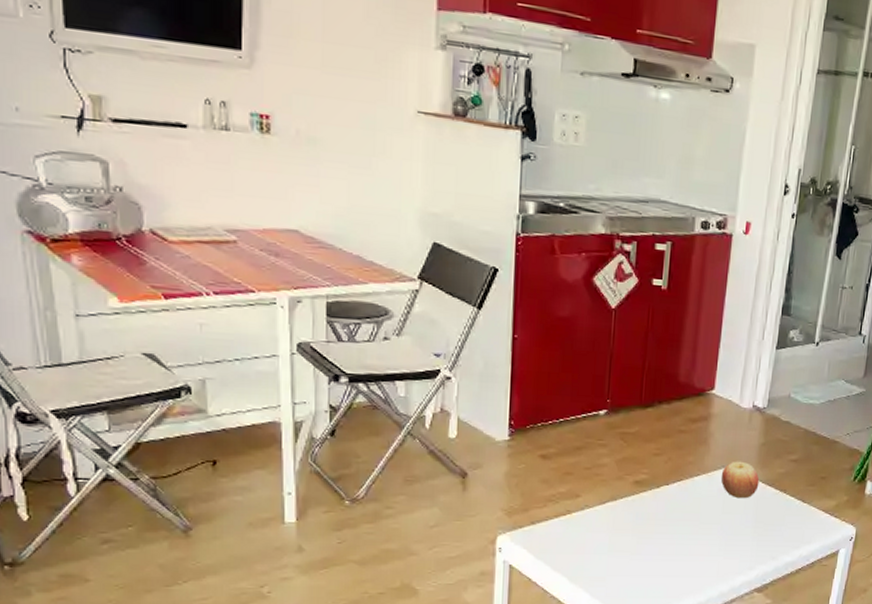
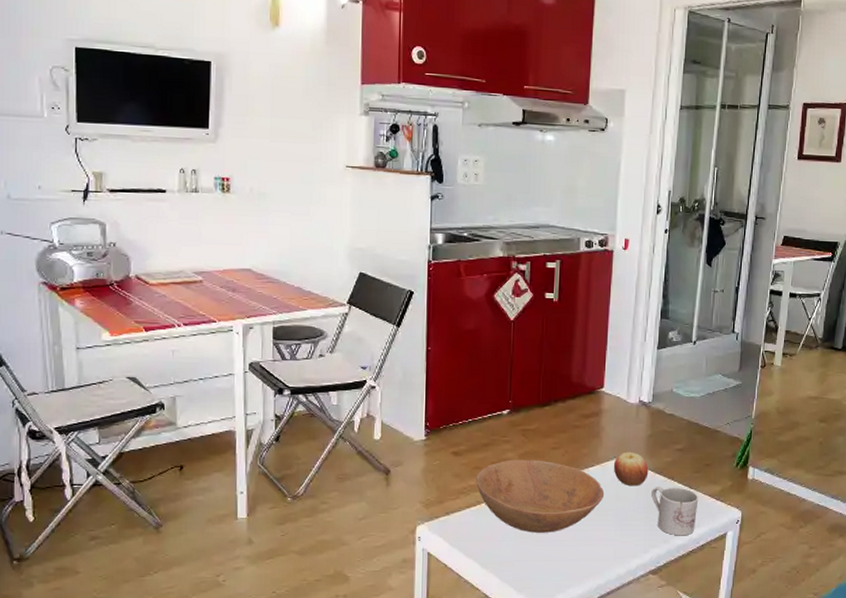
bowl: none [567,465,710,546] -> present [476,459,605,533]
mug: none [761,499,812,553] -> present [651,487,699,536]

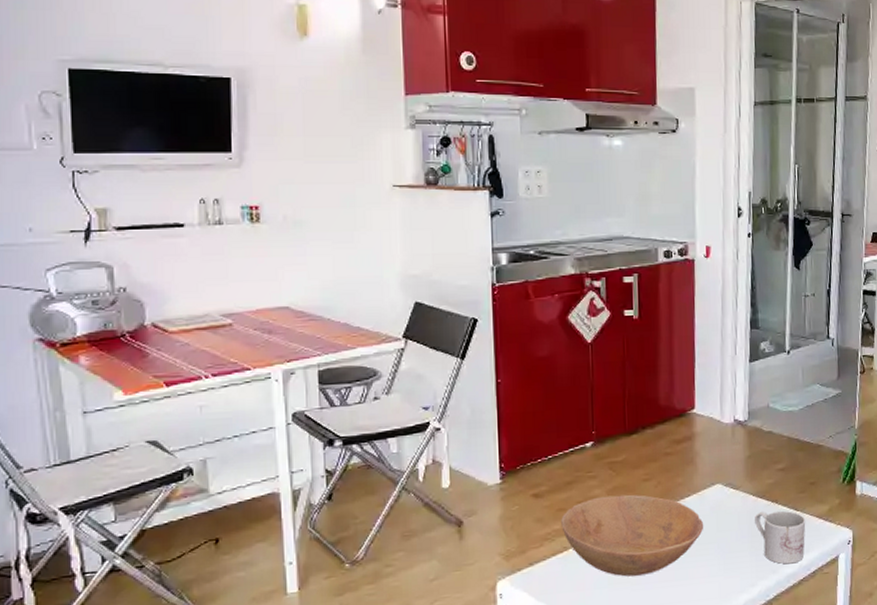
apple: present [613,452,649,485] -> none [711,476,750,514]

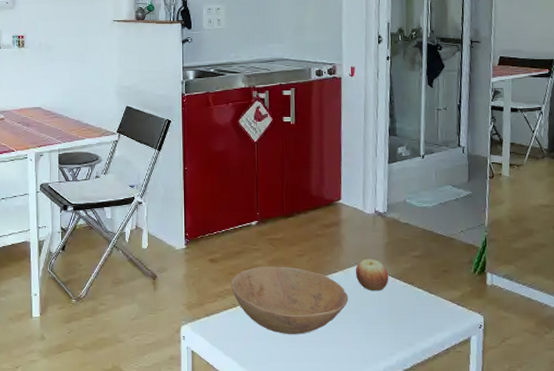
apple: none [711,476,750,514] -> present [355,258,389,290]
mug: present [755,510,806,564] -> none [393,292,440,340]

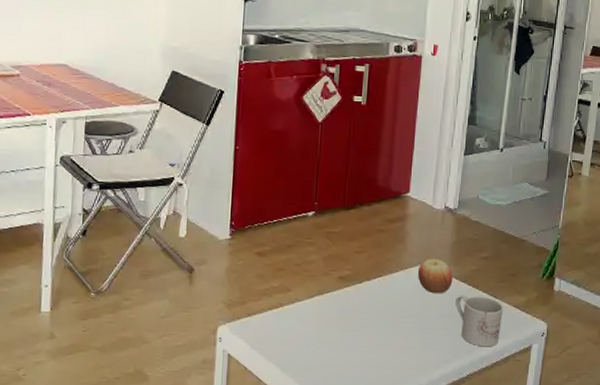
bowl: present [231,266,349,334] -> none [279,262,408,339]
mug: none [393,292,440,340] -> present [455,295,504,347]

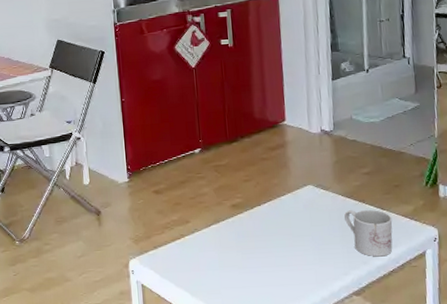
apple: present [417,258,453,293] -> none [304,178,339,211]

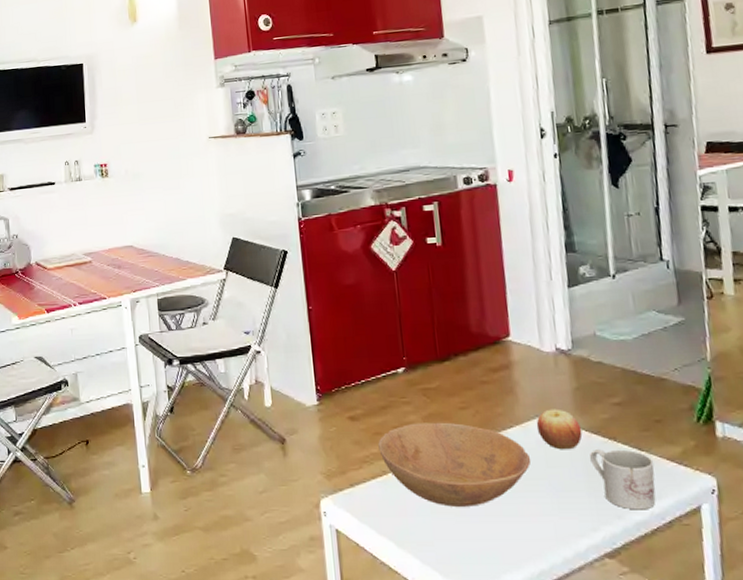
bowl: none [177,192,299,261] -> present [378,422,531,507]
apple: none [304,178,339,211] -> present [536,408,583,449]

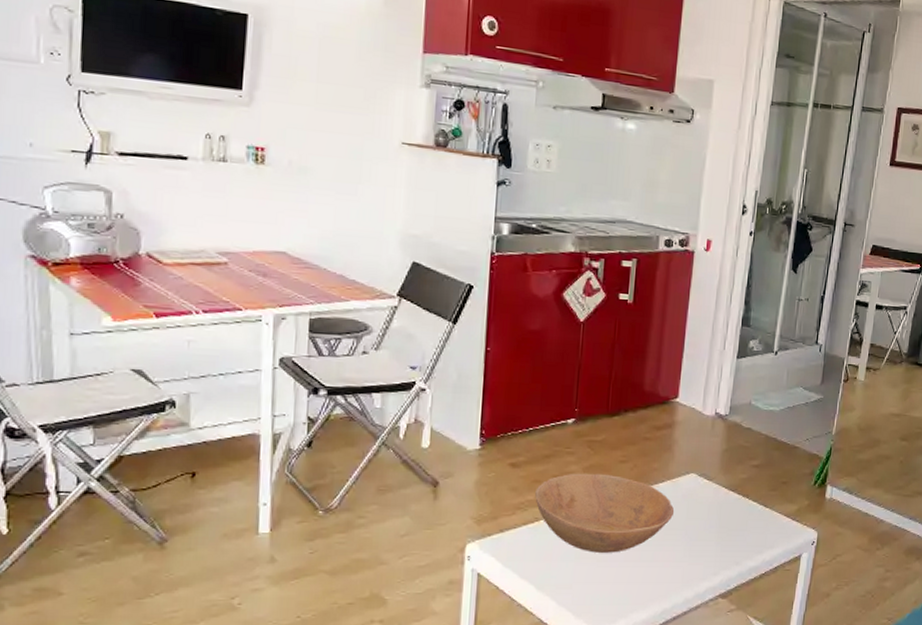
apple: present [536,408,583,449] -> none [685,467,723,503]
mug: present [590,449,656,510] -> none [724,505,774,558]

